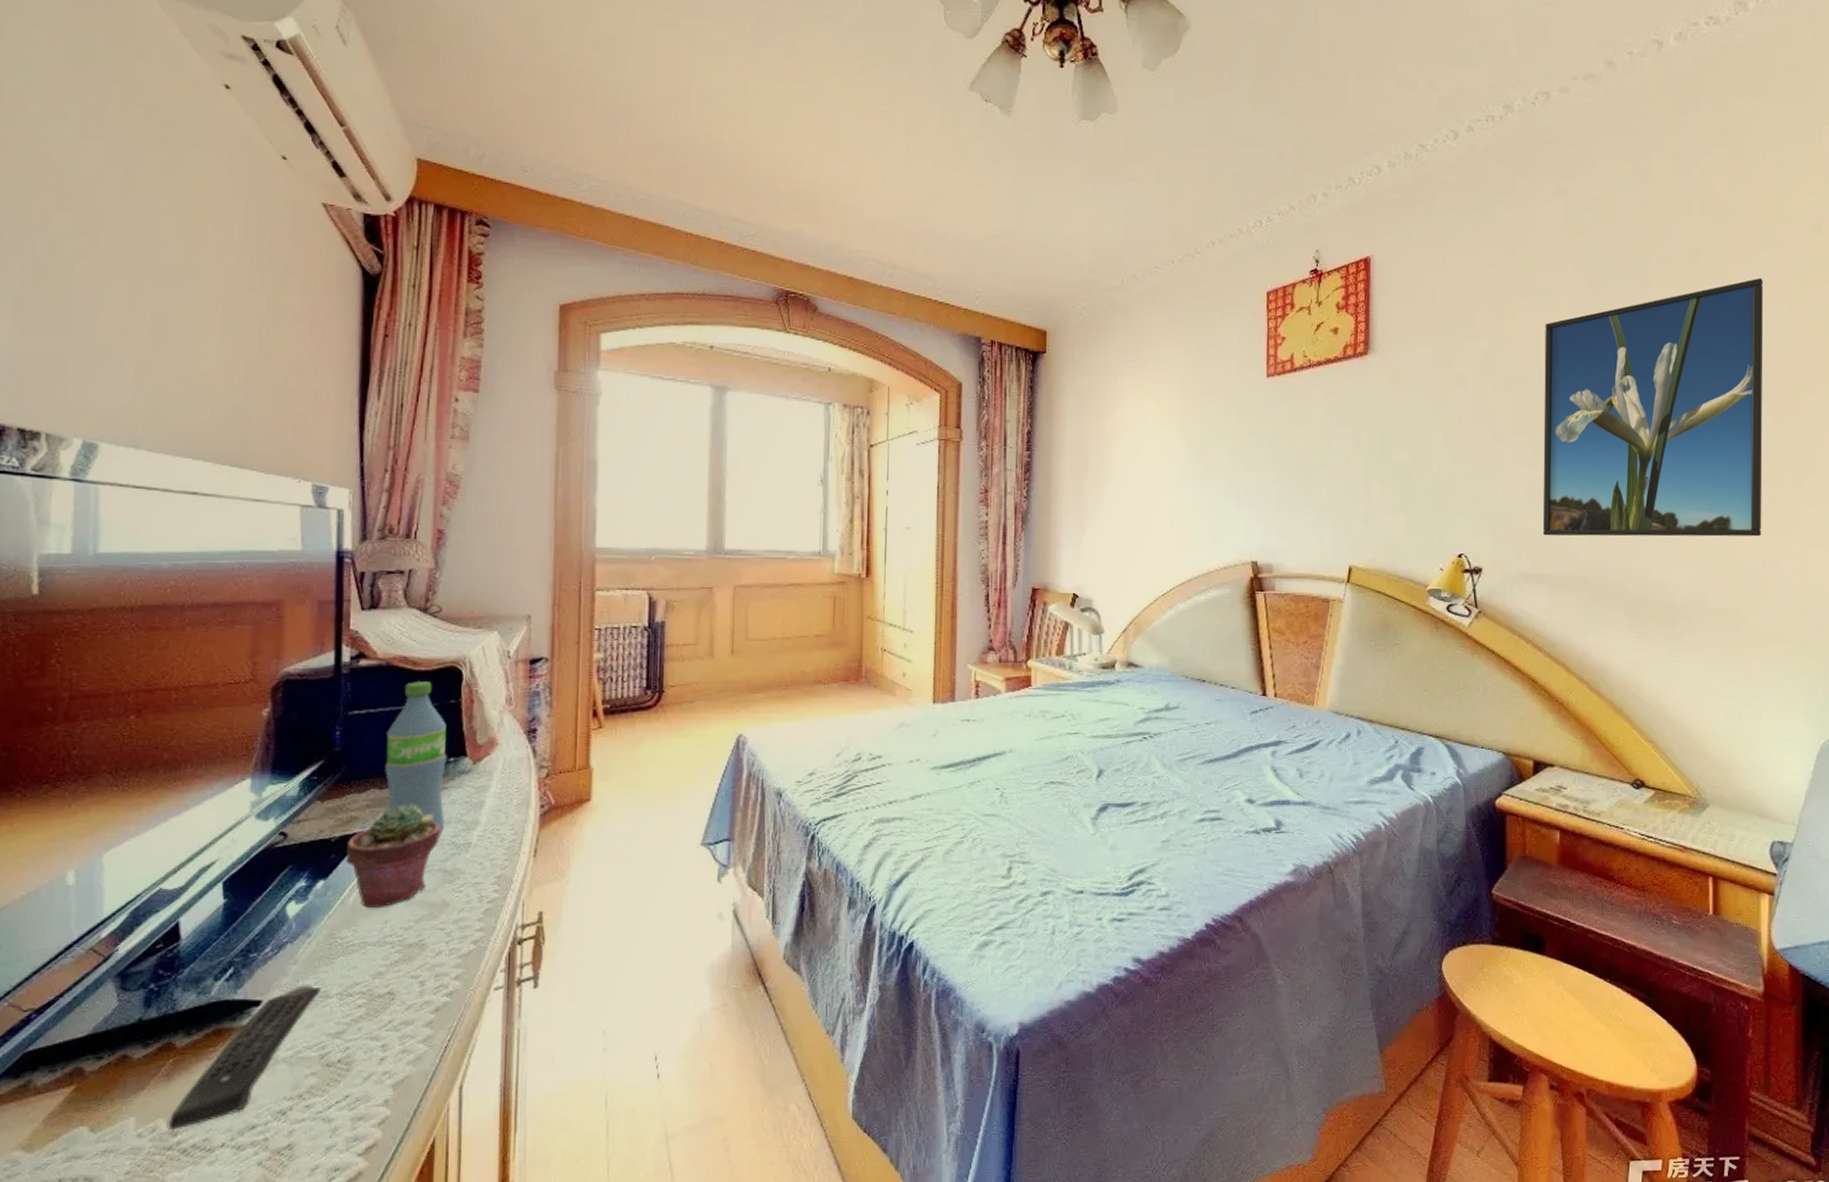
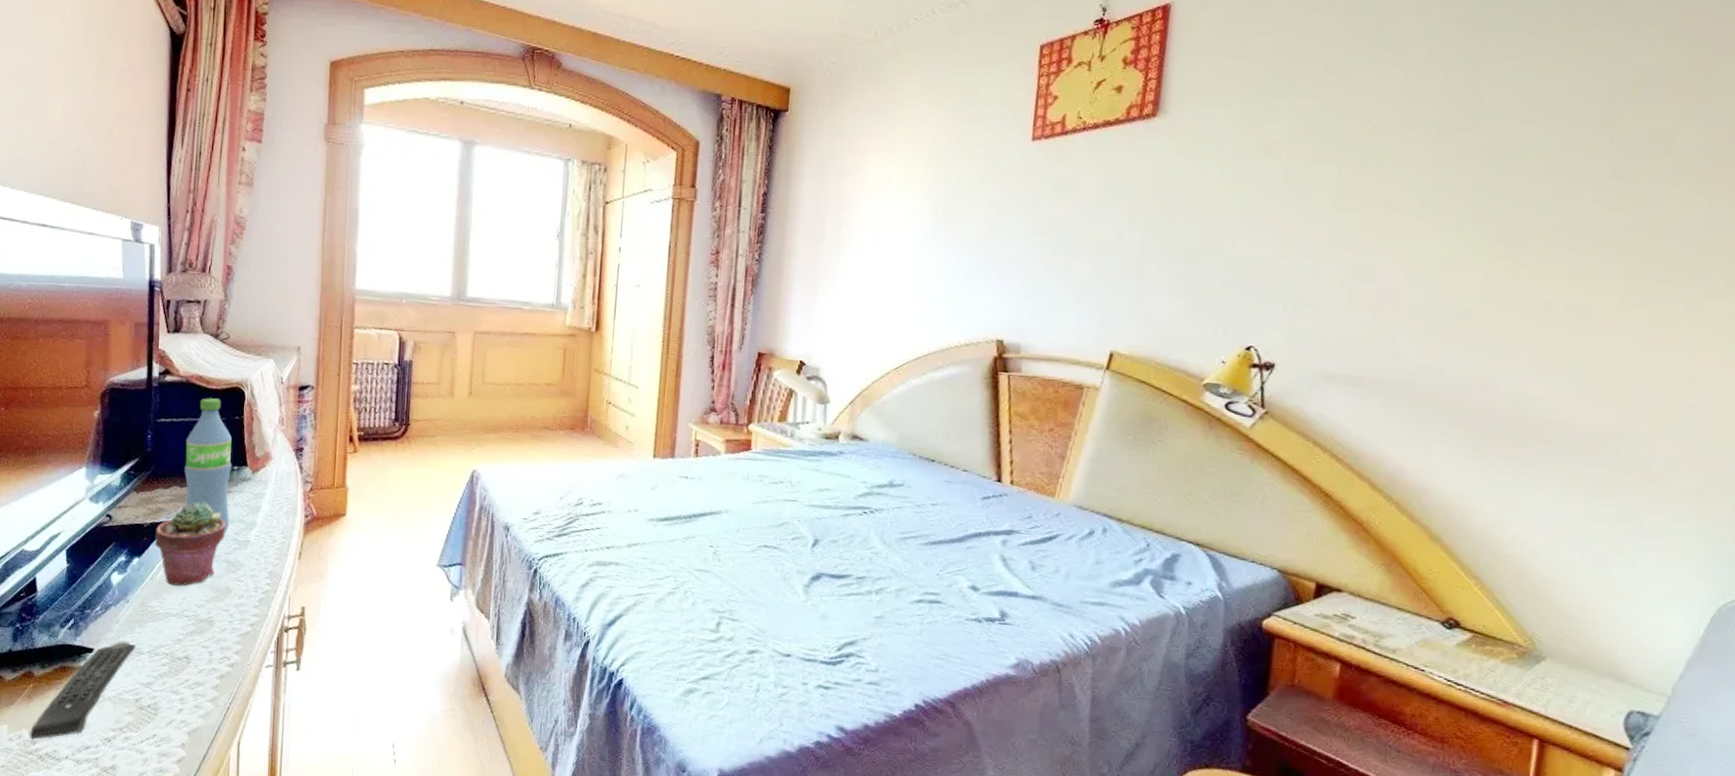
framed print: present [1542,277,1763,537] -> none [1358,23,1720,349]

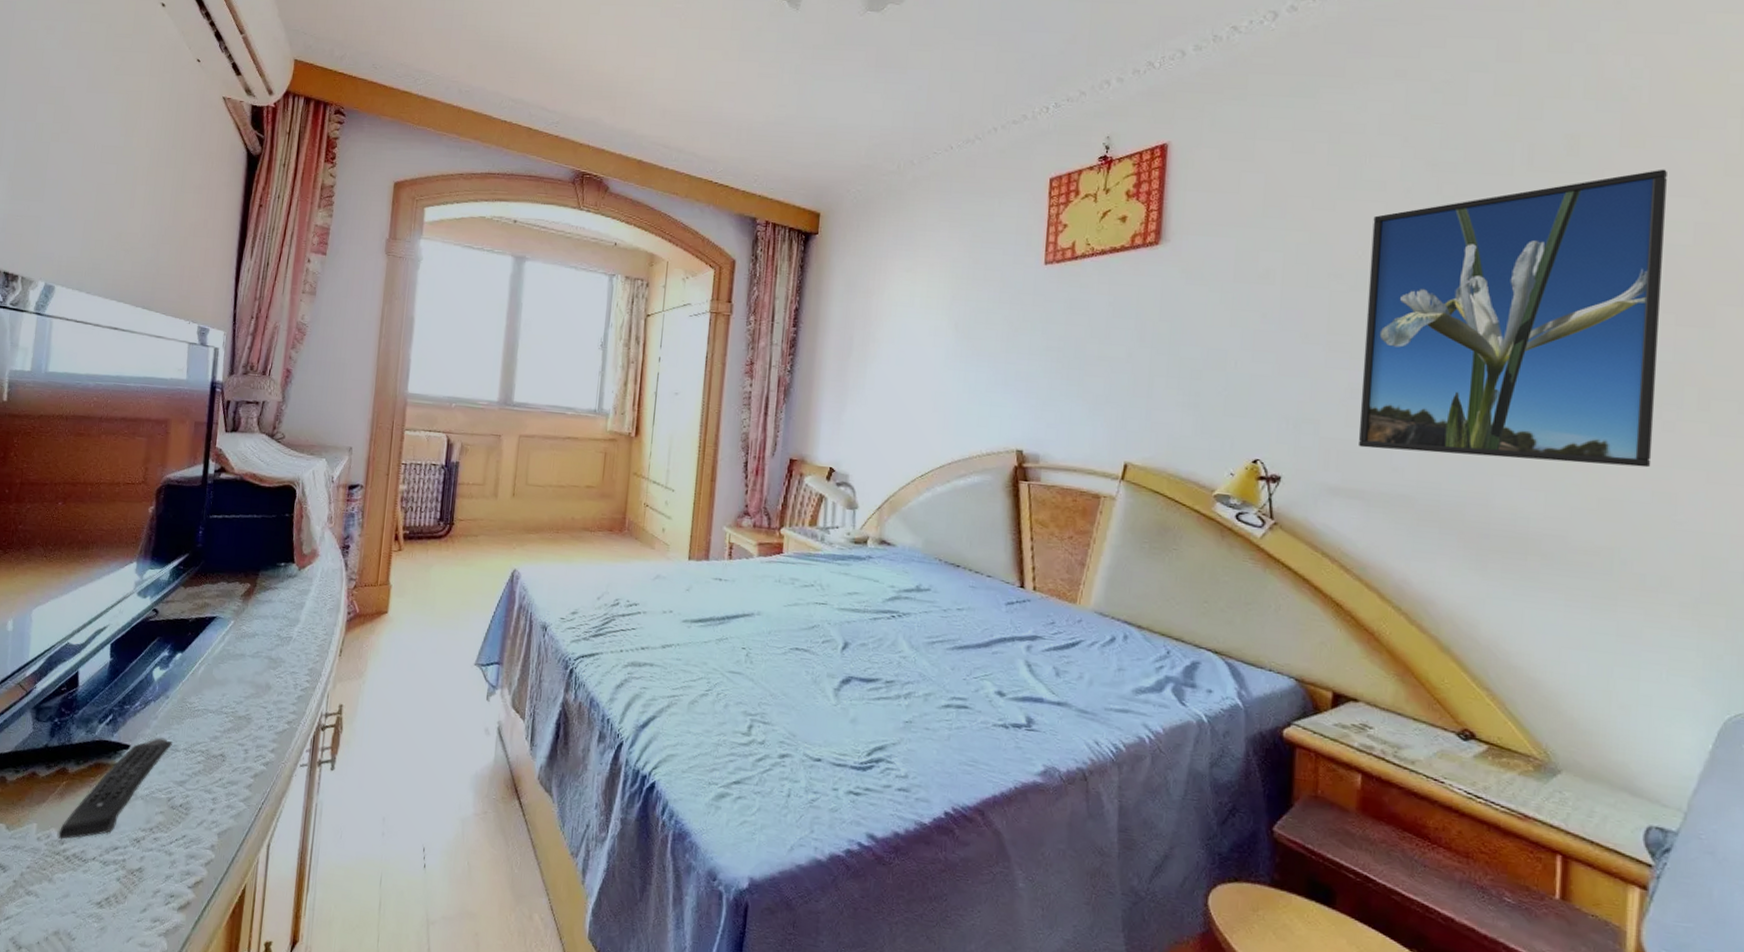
potted succulent: present [154,501,226,586] -> none [198,597,270,682]
water bottle: present [184,398,232,533] -> none [232,495,281,629]
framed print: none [1358,23,1720,349] -> present [1357,169,1667,468]

